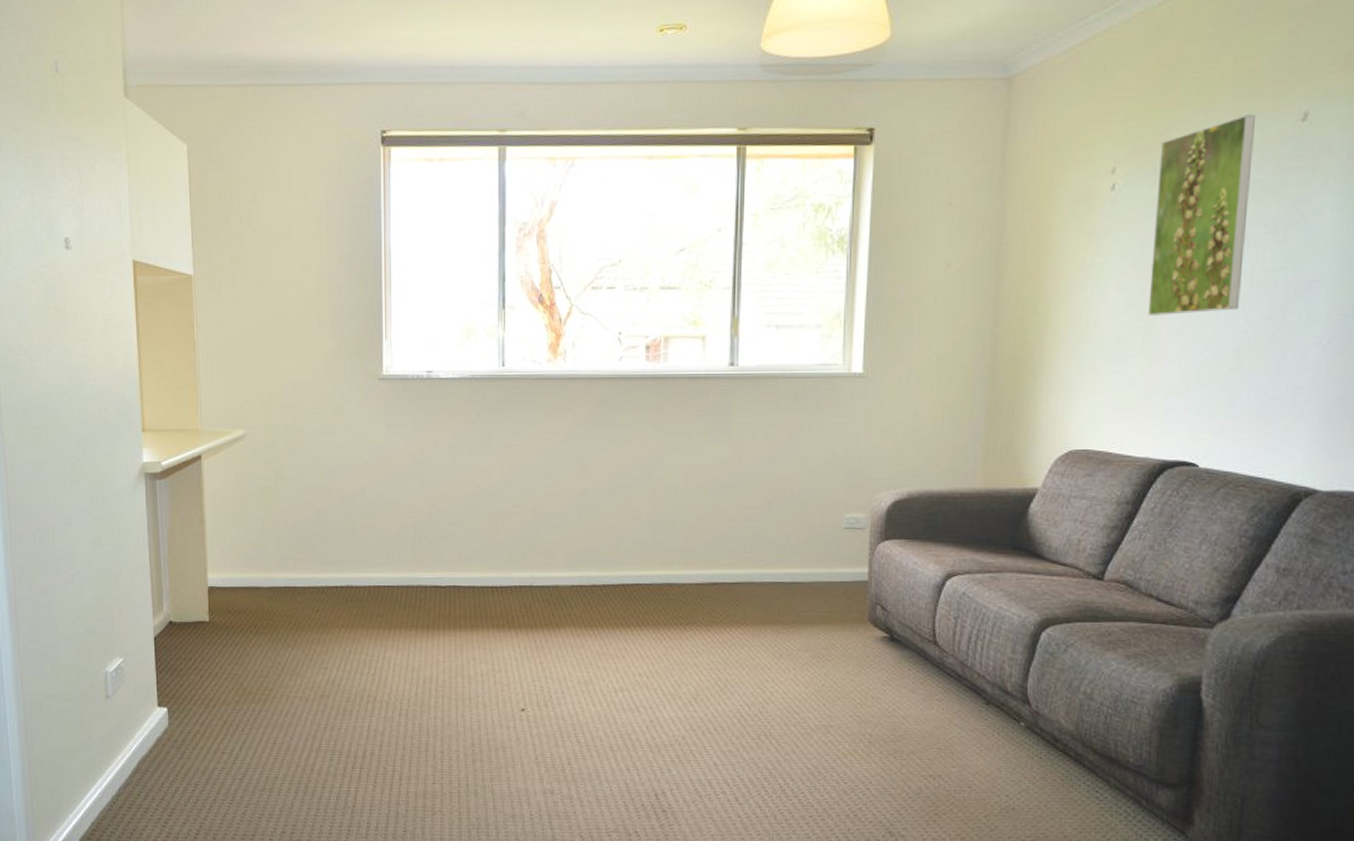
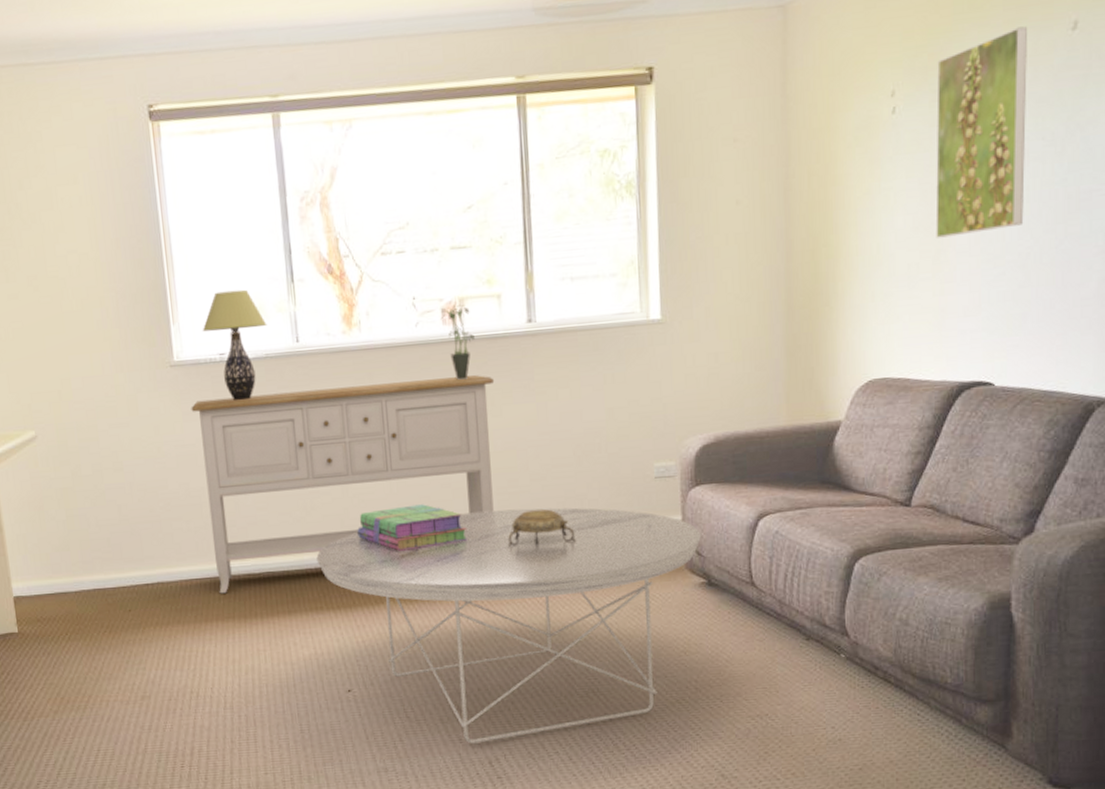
sideboard: none [395,413,692,603] -> present [191,375,495,594]
table lamp: none [412,311,476,418] -> present [202,289,267,401]
coffee table: none [502,546,886,775] -> present [316,507,701,744]
stack of books: none [545,533,653,577] -> present [357,504,468,551]
potted plant: none [644,342,676,416] -> present [440,304,475,380]
decorative bowl: none [691,550,760,584] -> present [507,509,576,547]

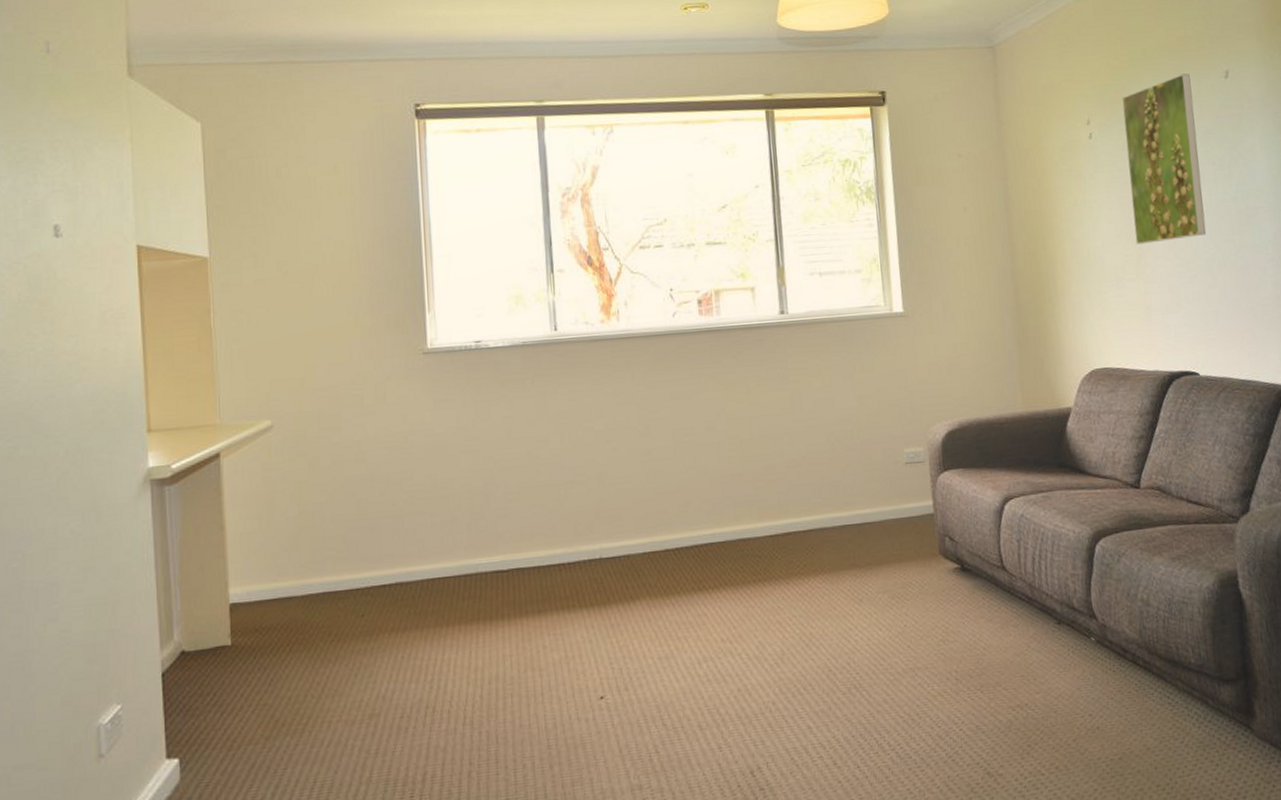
sideboard: present [191,375,495,594] -> none [442,363,751,594]
table lamp: present [202,289,267,401] -> none [458,278,526,389]
coffee table: present [316,507,701,744] -> none [569,494,952,752]
stack of books: present [357,504,468,551] -> none [613,493,726,543]
potted plant: present [440,304,475,380] -> none [697,296,730,368]
decorative bowl: present [507,509,576,547] -> none [765,496,833,536]

